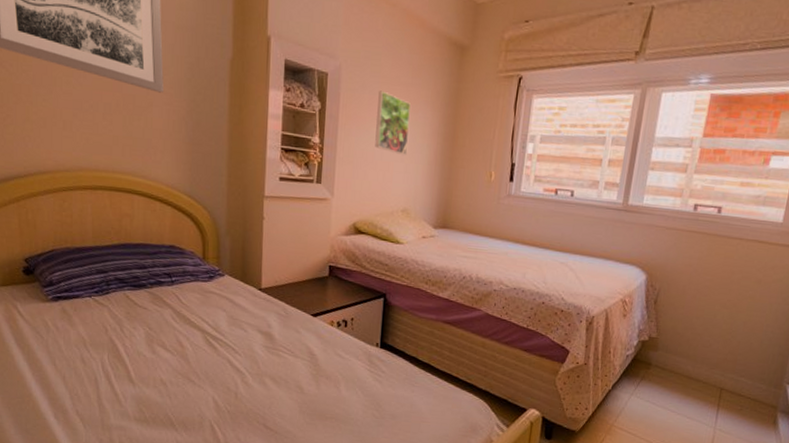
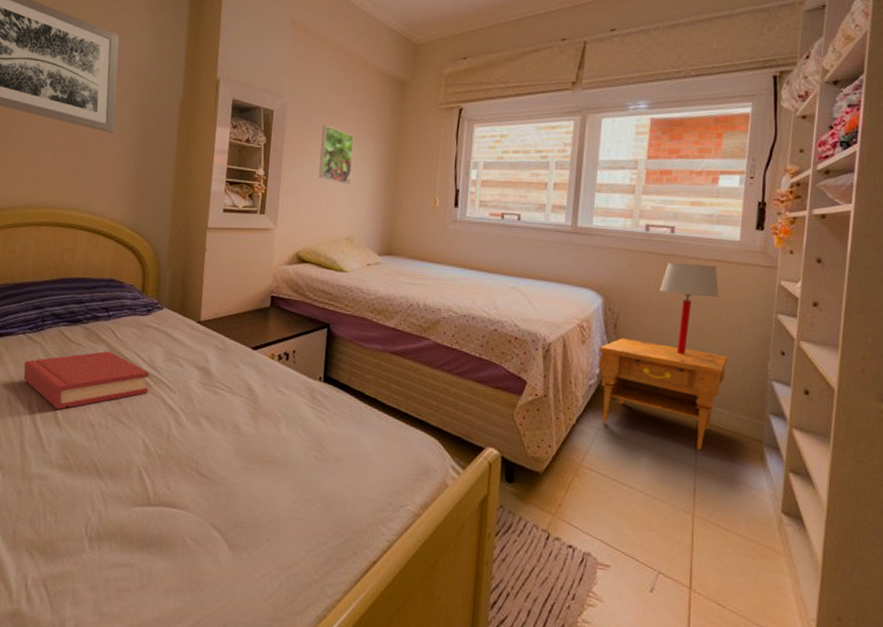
hardback book: none [94,315,215,368] -> present [23,351,150,410]
nightstand: none [635,313,756,414] -> present [598,338,728,450]
table lamp: none [700,242,757,330] -> present [659,262,720,355]

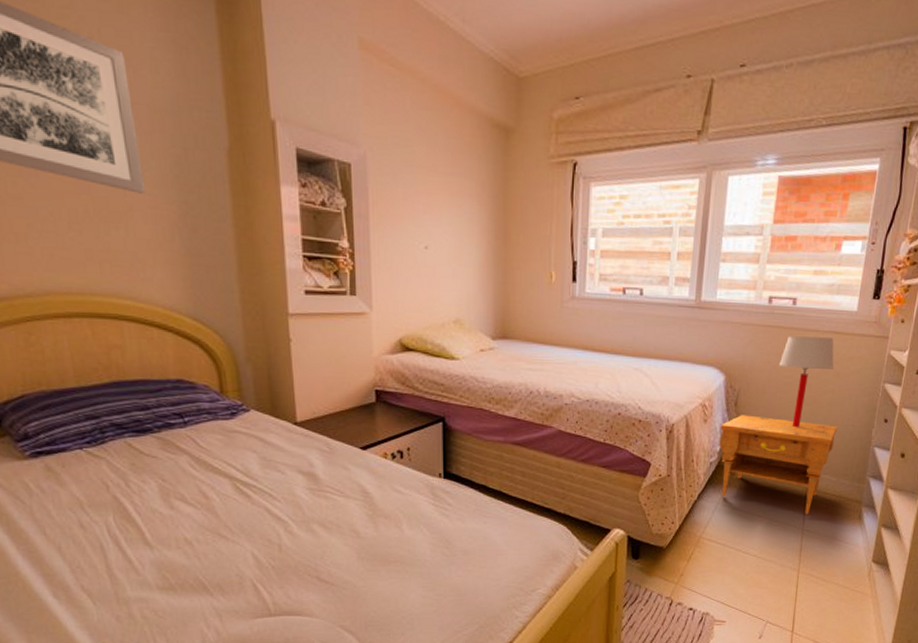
hardback book: present [23,351,150,410] -> none [90,461,248,529]
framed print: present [319,124,354,184] -> none [414,183,455,258]

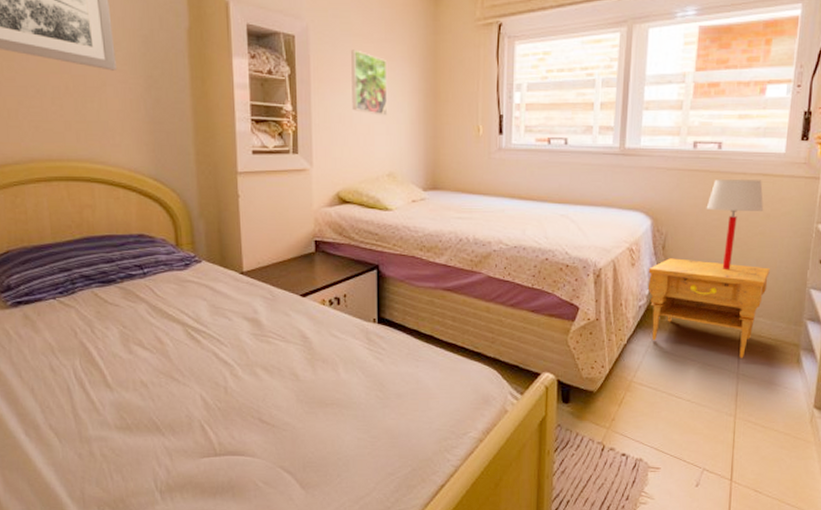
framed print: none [414,183,455,258] -> present [351,49,388,116]

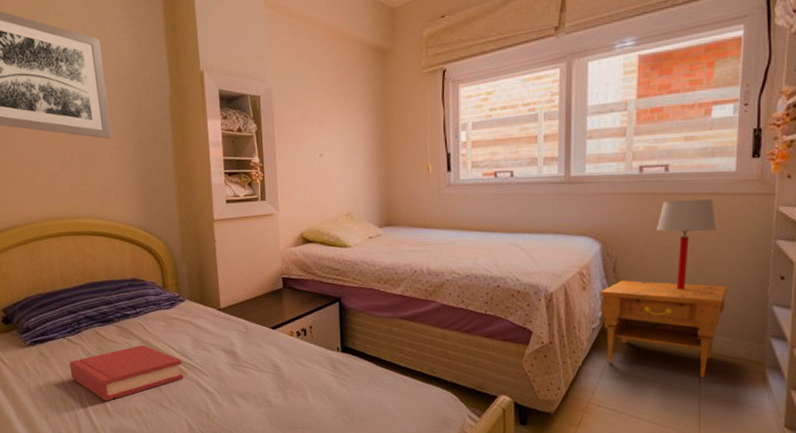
hardback book: none [61,309,198,372] -> present [70,344,183,401]
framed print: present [351,49,388,116] -> none [310,104,344,162]

